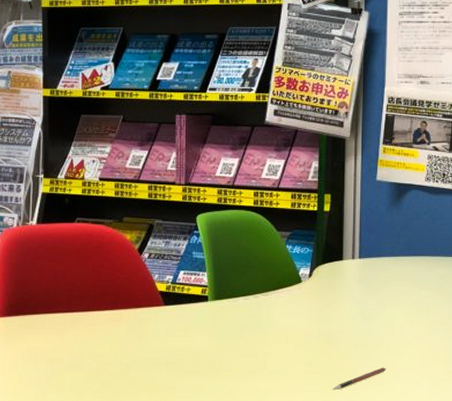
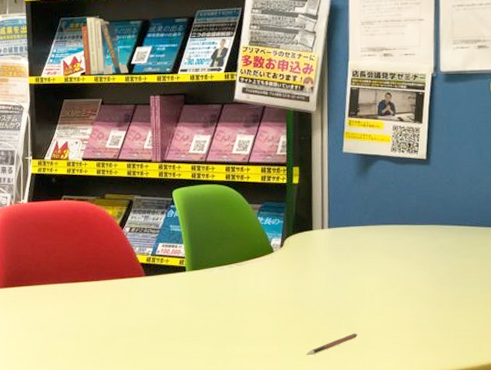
books: none [104,29,153,91] -> present [82,17,128,76]

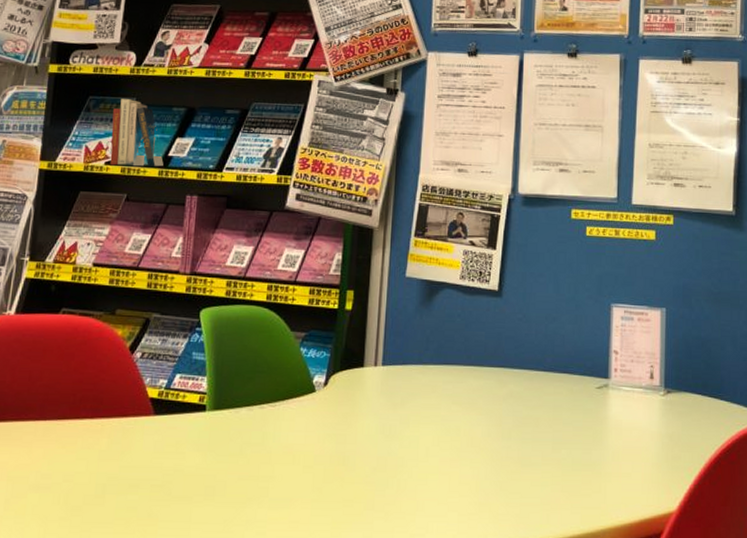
pen: present [305,333,358,356] -> none [343,496,408,524]

